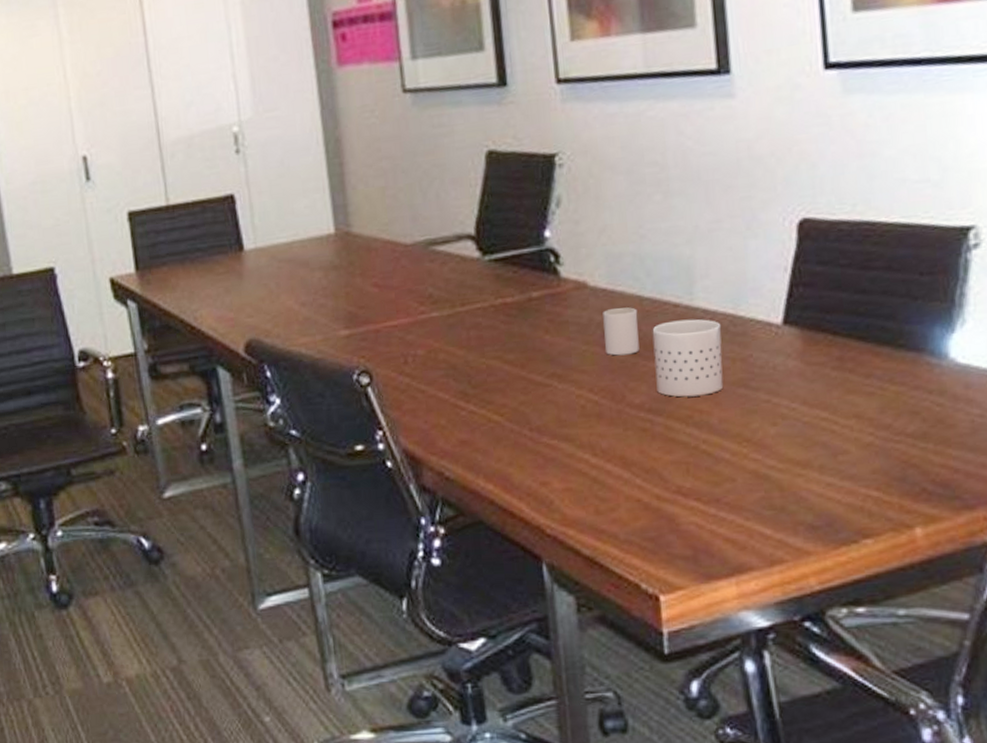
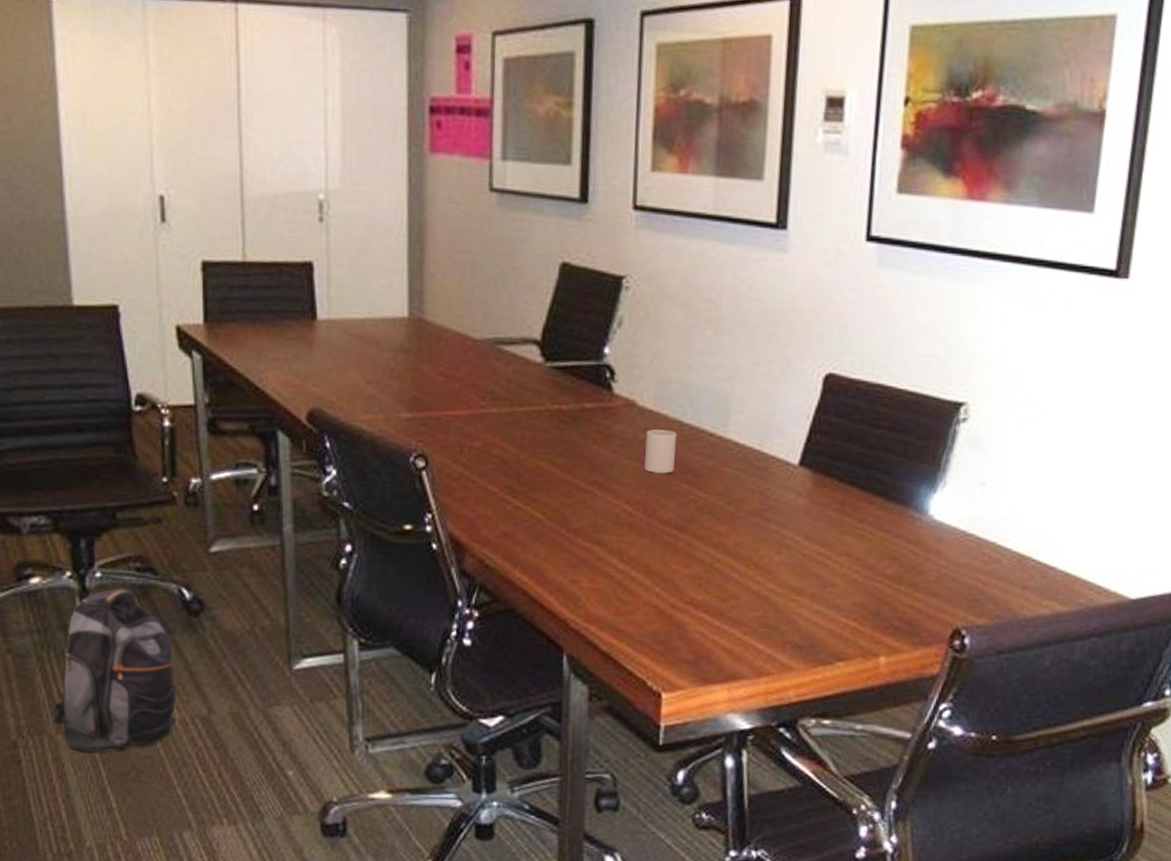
backpack: none [27,544,147,714] -> present [51,587,177,753]
mug: present [652,319,724,398] -> none [684,448,747,520]

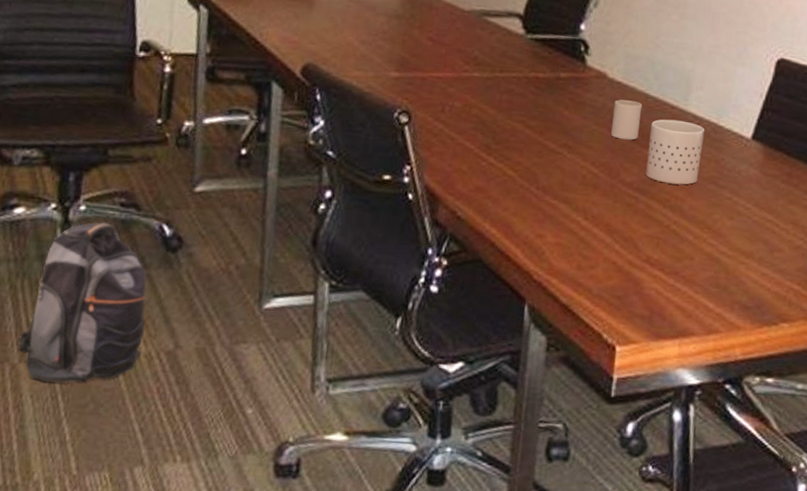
mug: none [684,448,747,520] -> present [646,119,705,185]

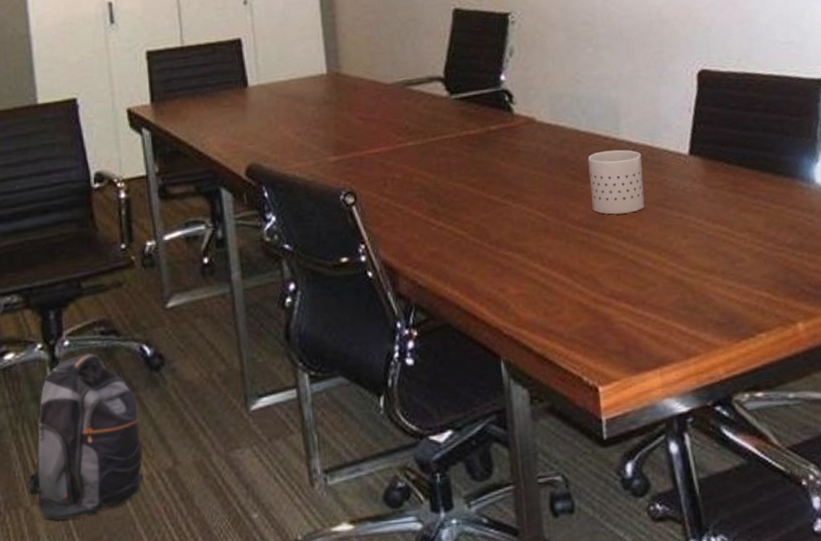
cup: present [610,99,643,140] -> none [548,139,578,180]

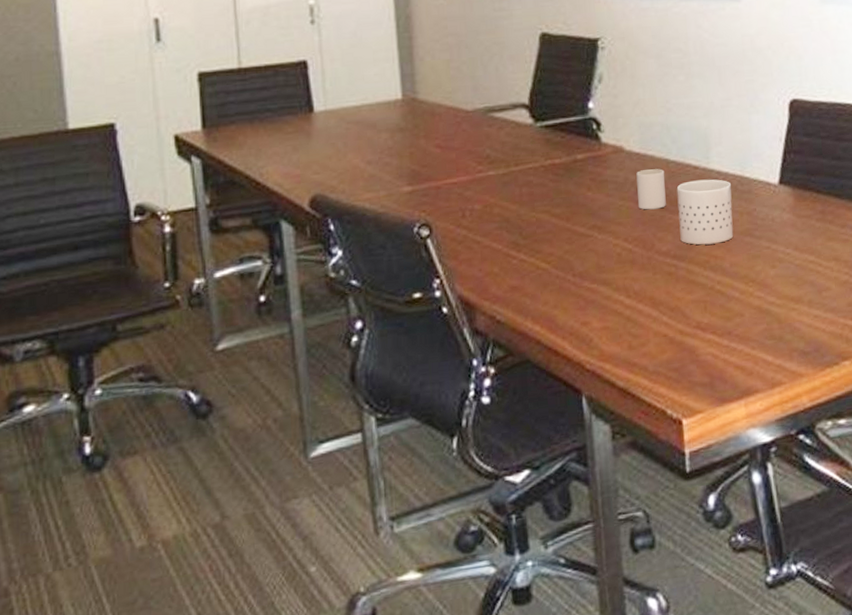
backpack: present [26,352,143,520] -> none [47,401,186,586]
cup: none [548,139,578,180] -> present [636,169,666,210]

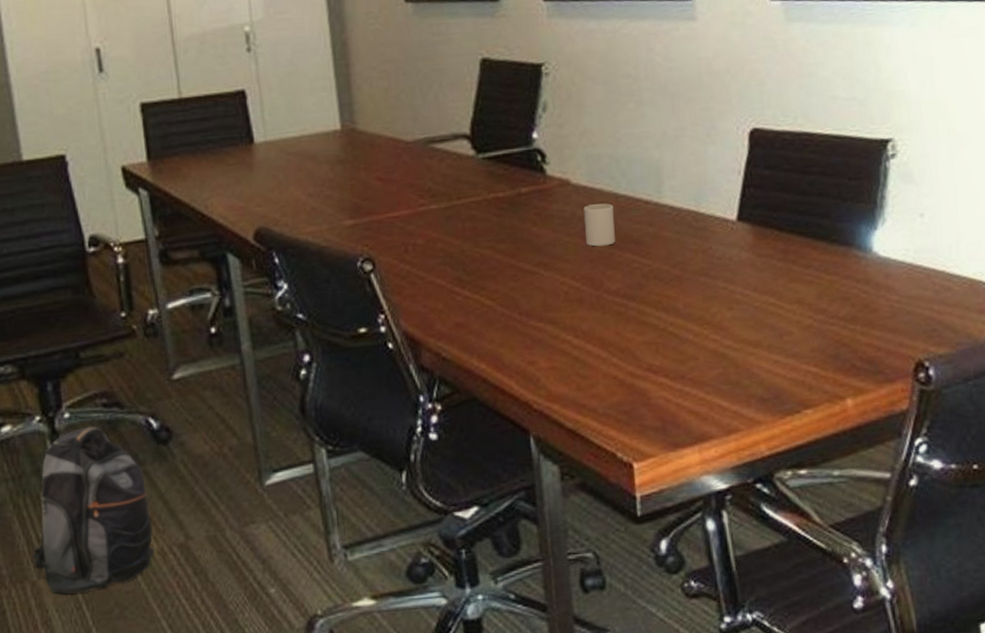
backpack: none [47,401,186,586] -> present [31,425,154,594]
mug: present [676,179,734,245] -> none [626,214,688,285]

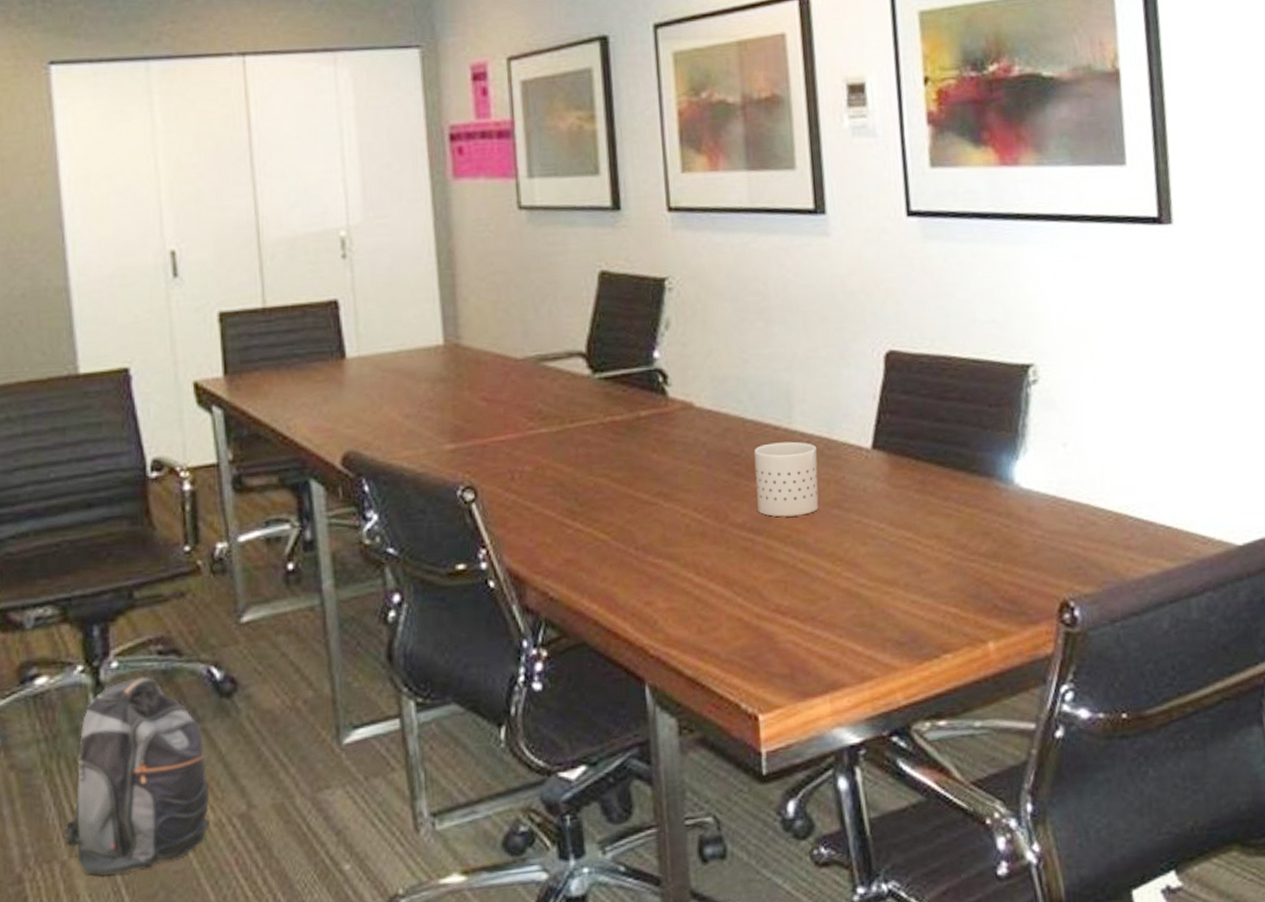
cup: present [583,203,616,247] -> none [708,429,742,476]
mug: none [626,214,688,285] -> present [754,441,819,517]

